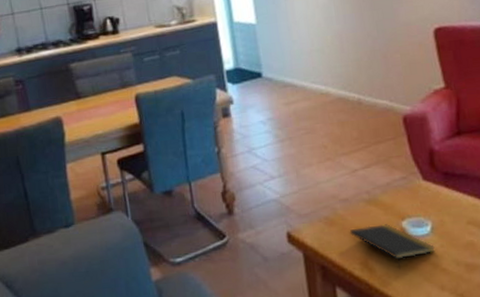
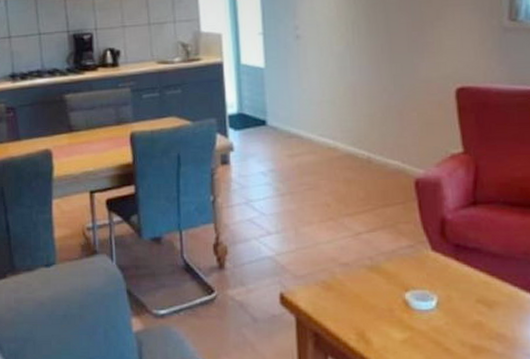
notepad: present [349,224,435,270] -> none [347,294,439,345]

